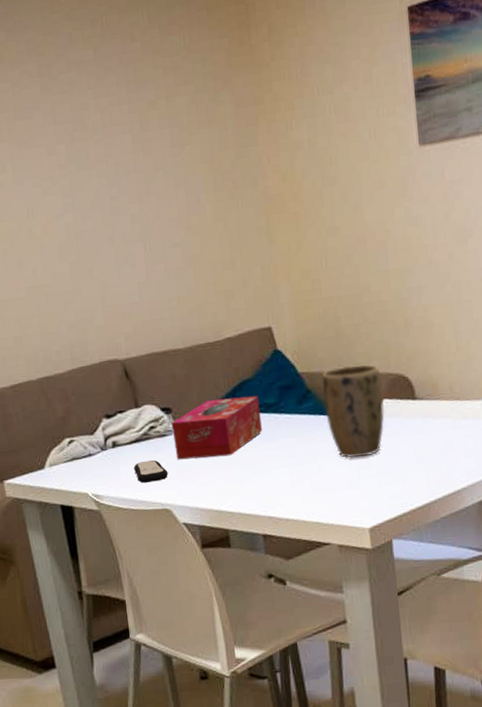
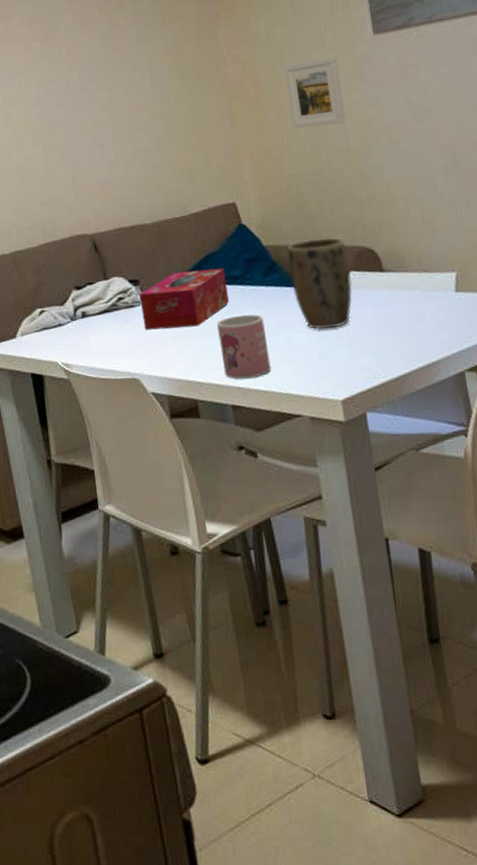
remote control: present [134,459,168,483] -> none [102,330,137,353]
mug: none [250,443,302,509] -> present [217,314,271,379]
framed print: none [326,169,387,248] -> present [285,57,346,129]

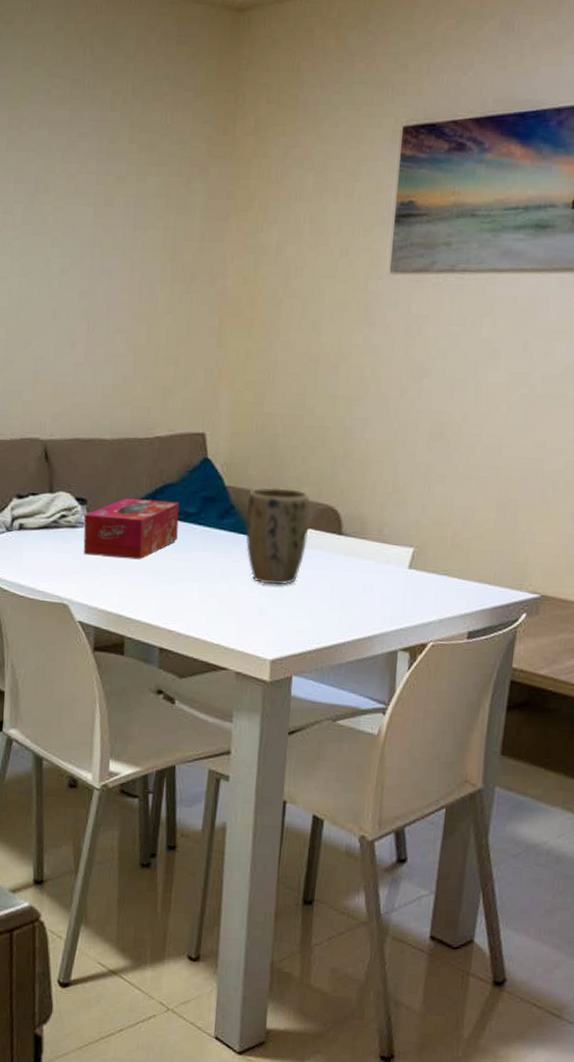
mug: present [217,314,271,379] -> none [158,555,210,623]
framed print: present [285,57,346,129] -> none [283,289,346,366]

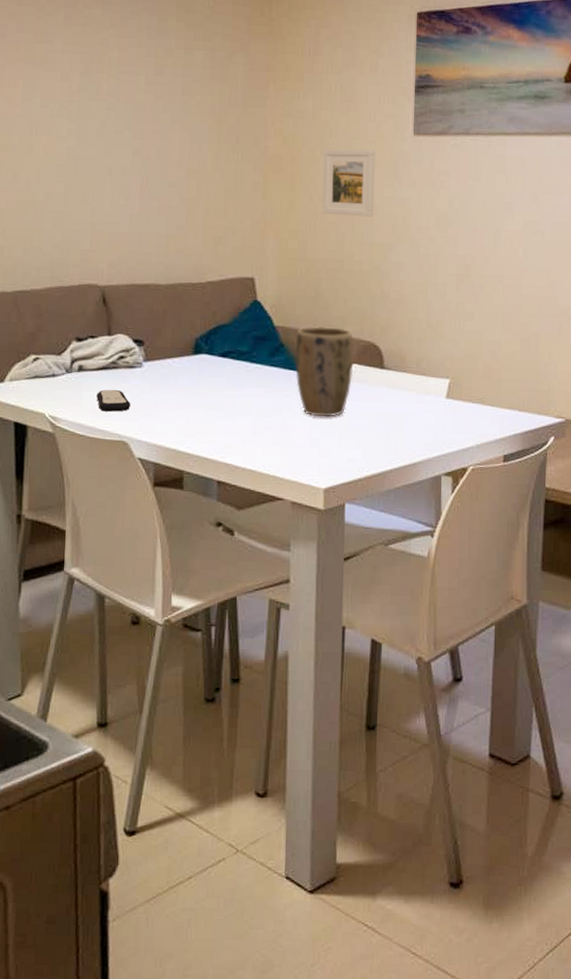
remote control: none [37,549,72,573] -> present [96,389,131,412]
tissue box: present [83,498,180,560] -> none [141,339,233,397]
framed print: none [283,289,346,366] -> present [322,149,376,217]

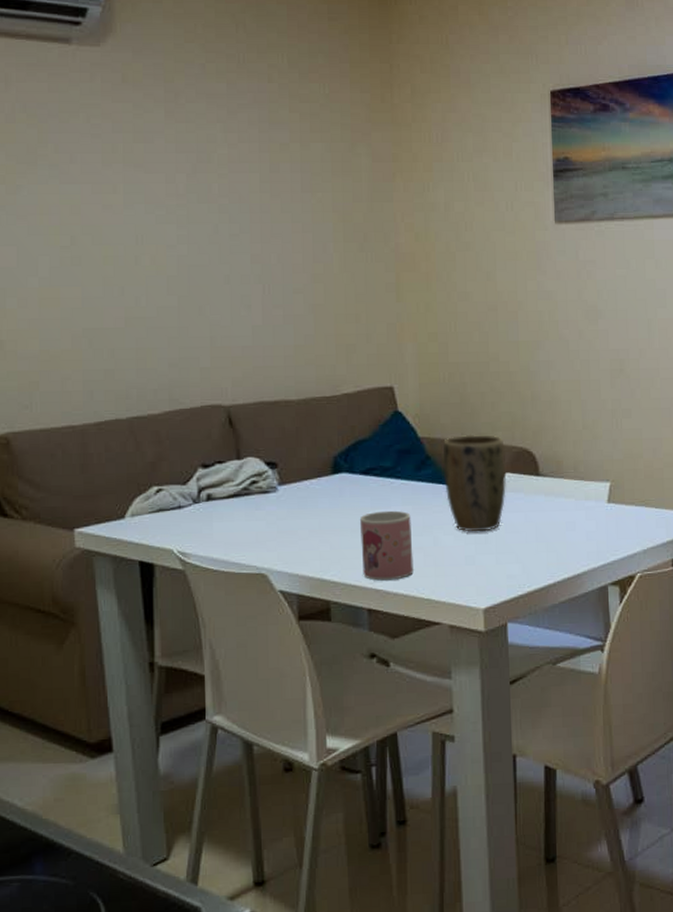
remote control: present [96,389,131,412] -> none [229,517,268,543]
mug: none [215,391,263,456] -> present [360,510,414,581]
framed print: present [322,149,376,217] -> none [460,241,518,314]

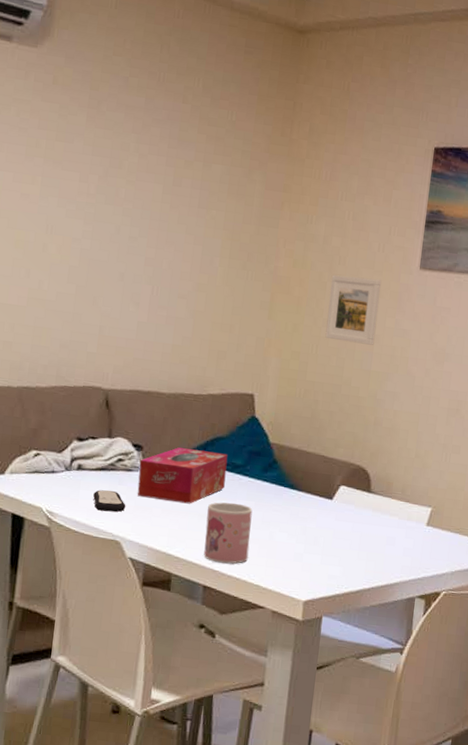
remote control: none [229,517,268,543] -> present [93,490,126,512]
tissue box: none [276,457,375,520] -> present [137,447,228,504]
plant pot: present [443,434,507,532] -> none [286,446,344,535]
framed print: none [460,241,518,314] -> present [325,274,382,345]

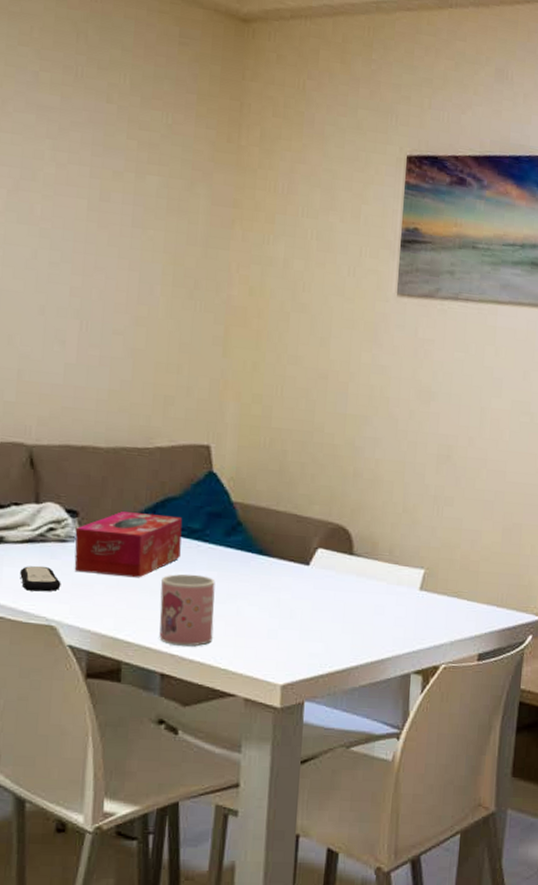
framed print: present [325,274,382,345] -> none [291,303,354,385]

